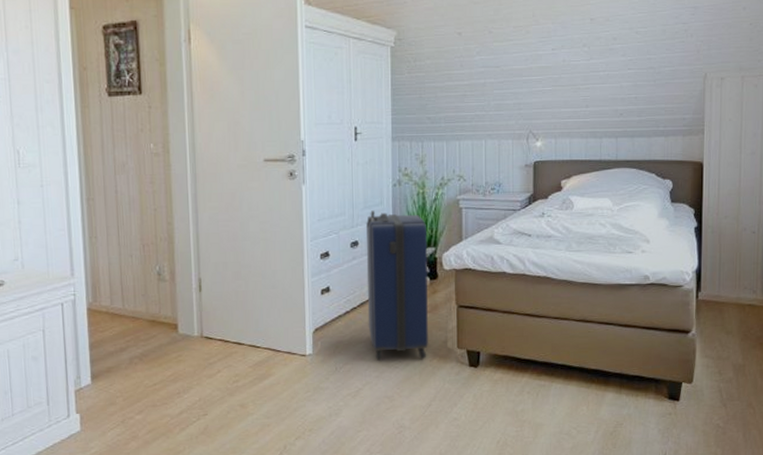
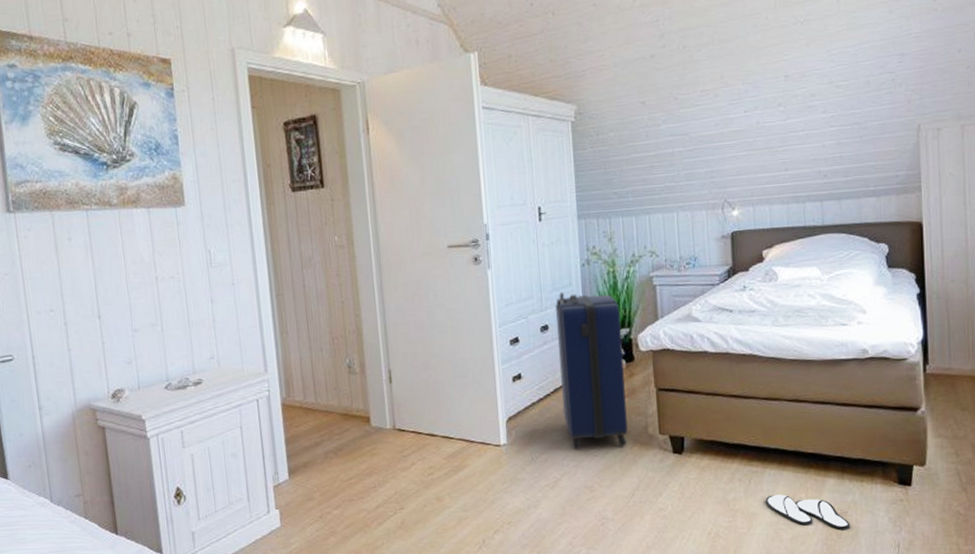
slippers: none [550,406,625,440] -> present [765,494,851,530]

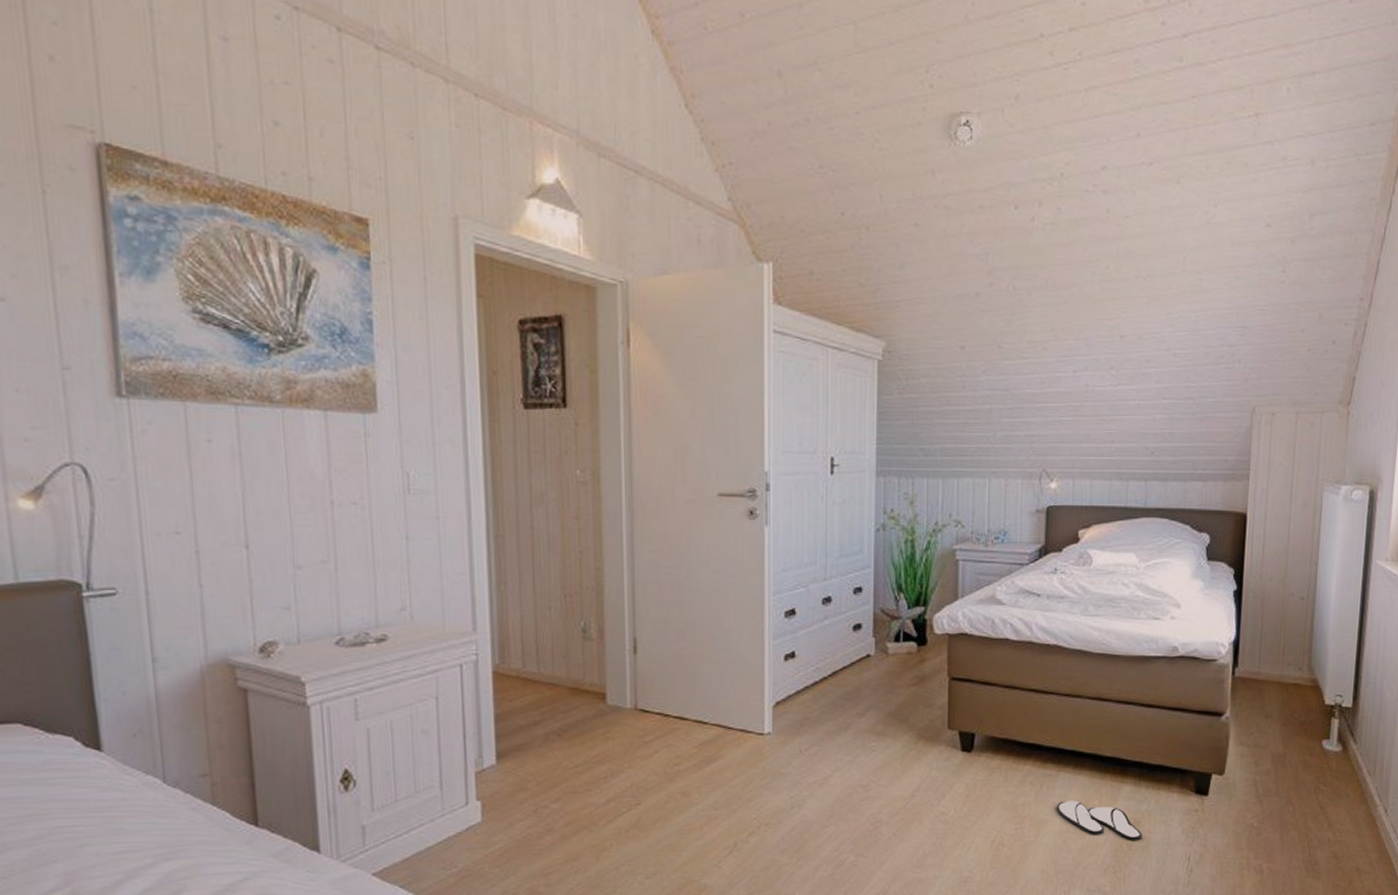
suitcase: present [556,292,628,449] -> none [840,560,916,742]

